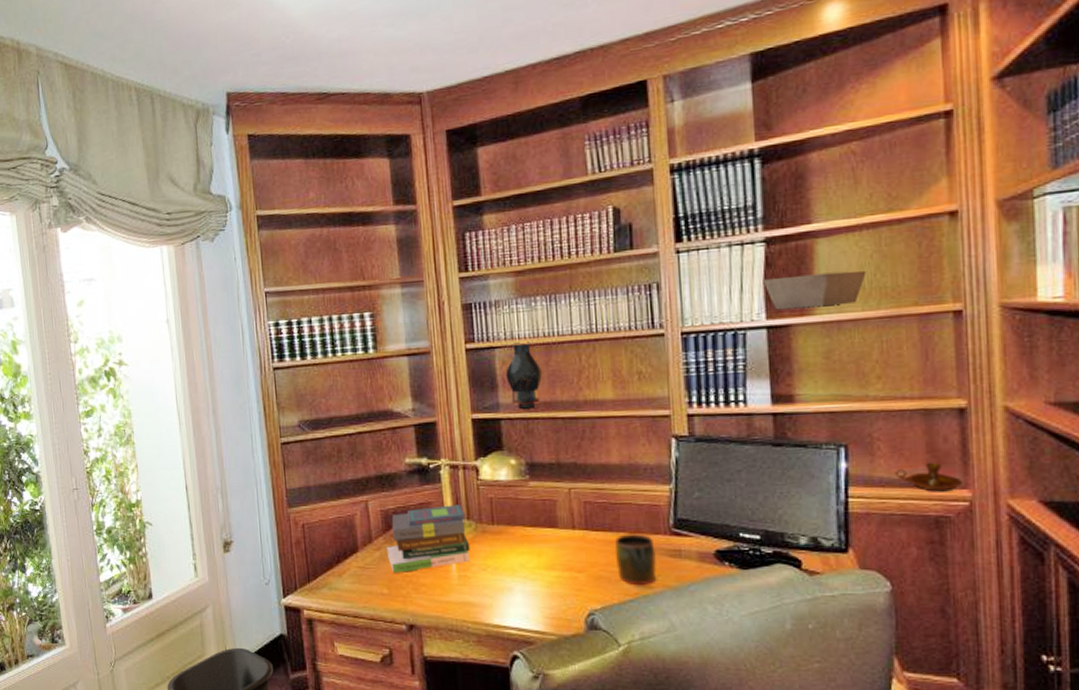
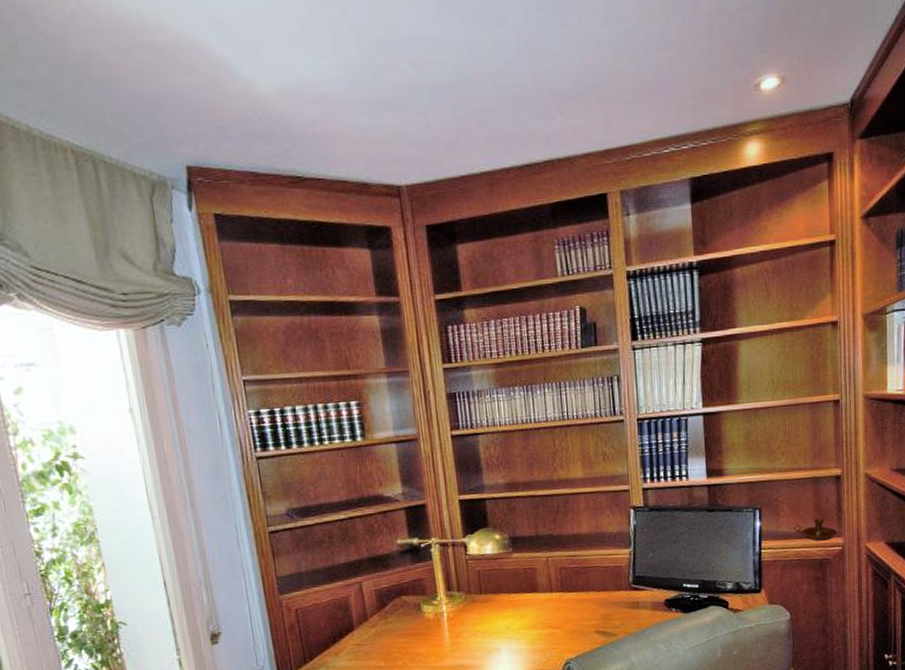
books: present [386,504,470,574] -> none [381,578,461,648]
vase: present [505,341,542,409] -> none [488,428,521,489]
mug: present [614,532,658,584] -> none [586,590,621,635]
decorative box: present [763,270,867,310] -> none [700,367,775,400]

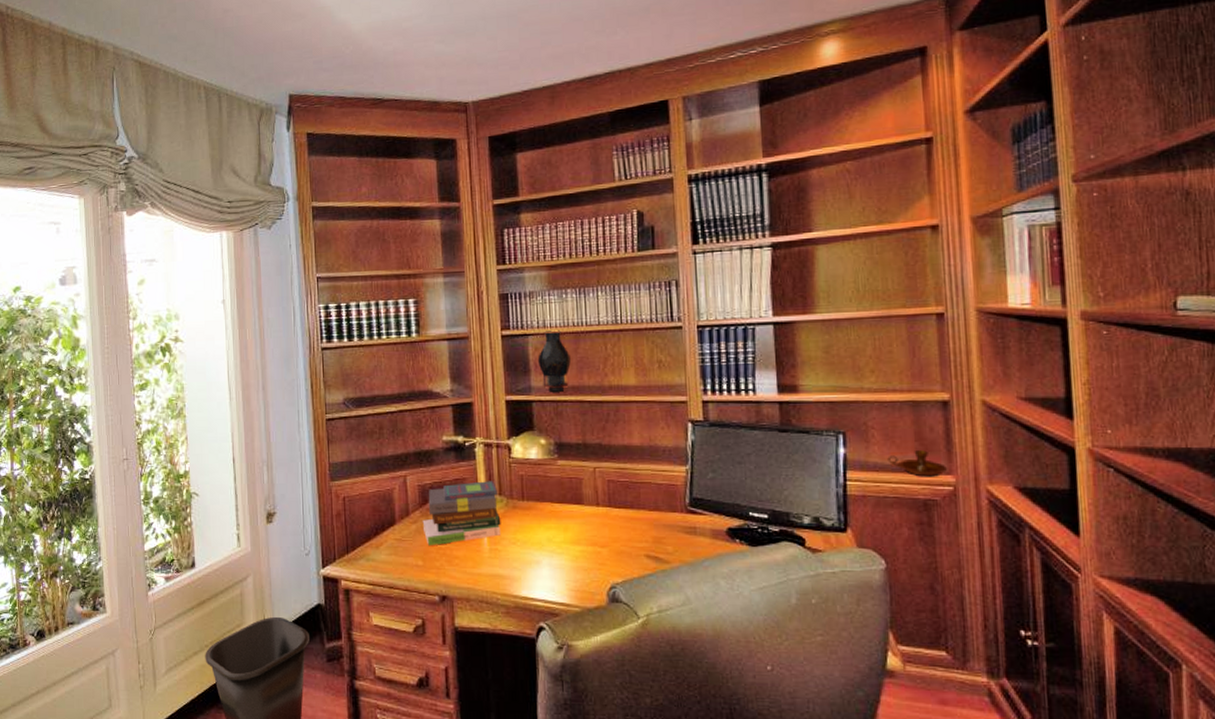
books: none [381,578,461,648] -> present [422,481,501,547]
vase: none [488,428,521,489] -> present [537,330,571,392]

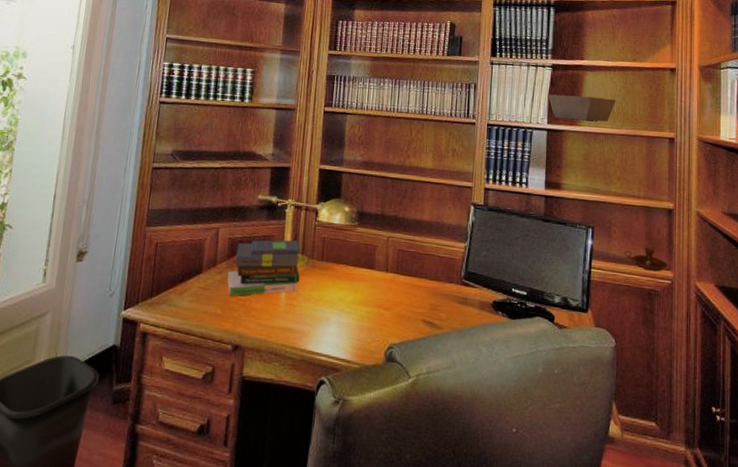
vase: present [537,330,571,392] -> none [352,112,381,167]
decorative box: none [770,275,861,308] -> present [548,94,616,122]

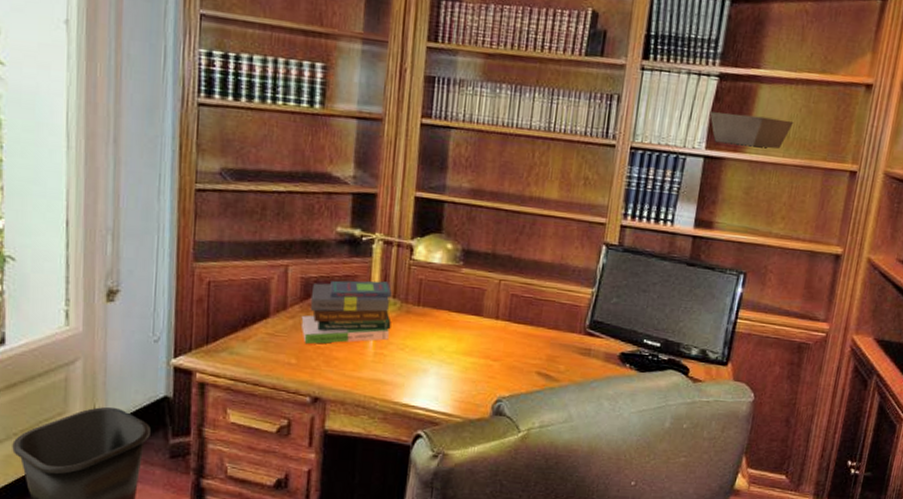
candlestick: present [624,248,668,271] -> none [777,297,826,323]

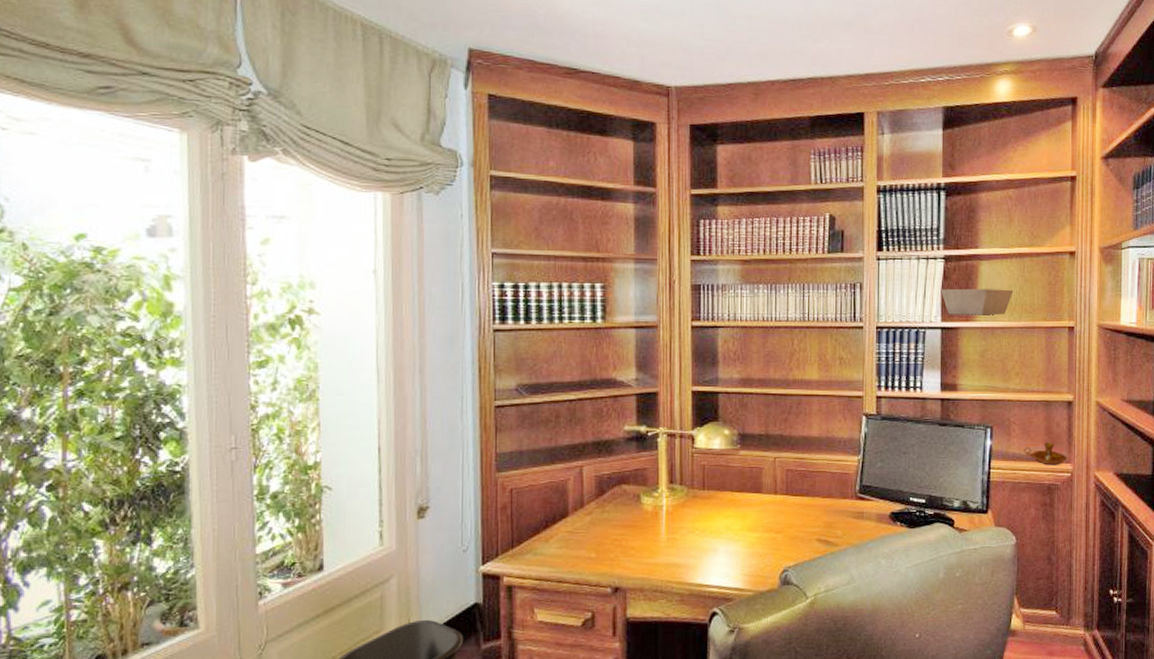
books: present [300,280,392,345] -> none [597,471,680,538]
candlestick: none [777,297,826,323] -> present [1023,443,1068,465]

